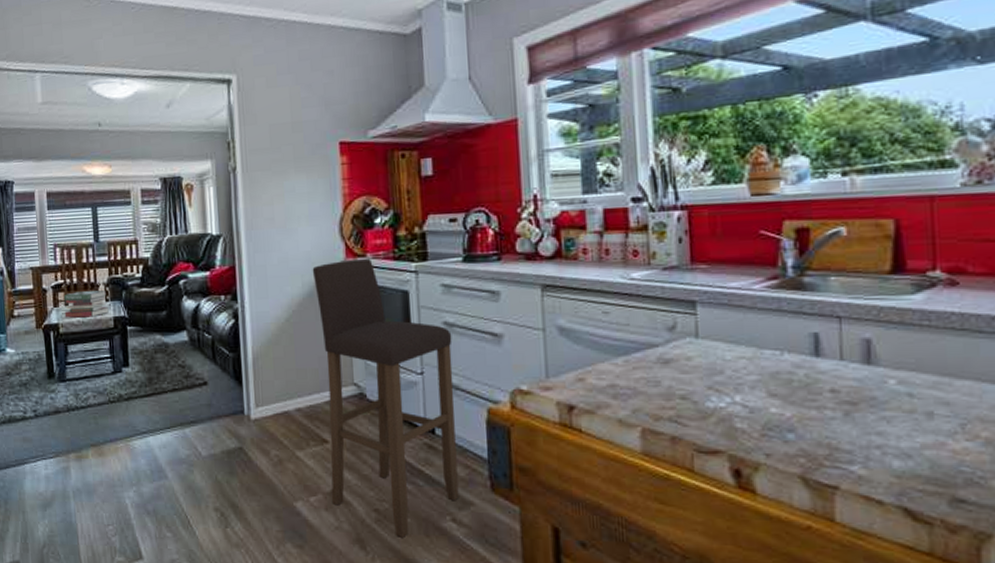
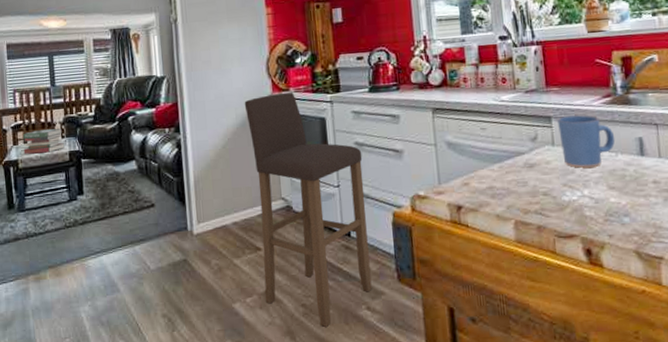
mug: none [704,301,781,368] -> present [557,115,616,168]

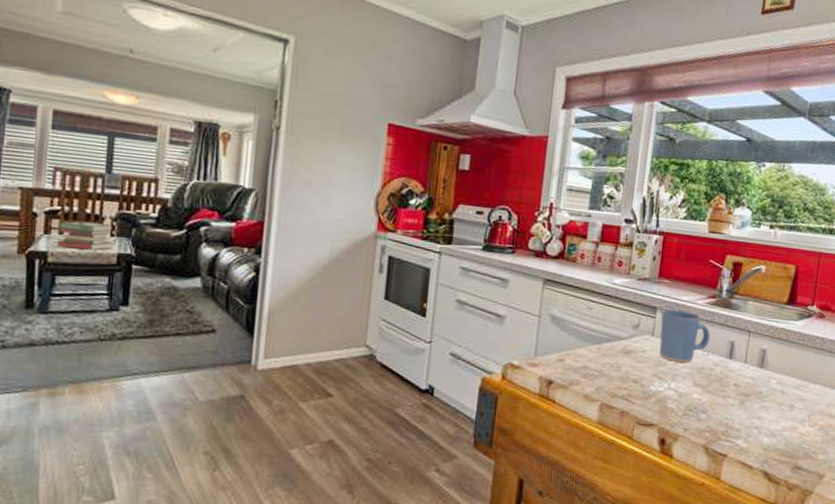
bar stool: present [244,92,372,328] -> none [327,232,462,485]

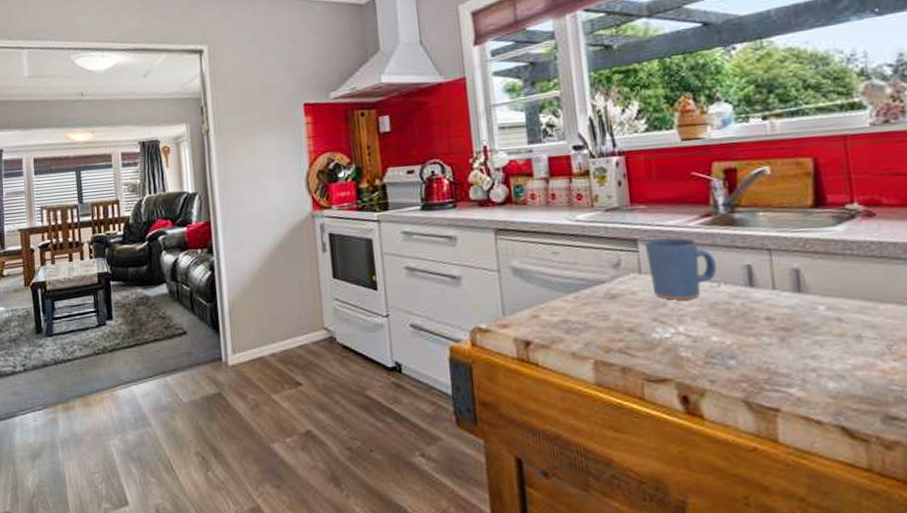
books: present [56,221,113,251] -> none [51,248,93,276]

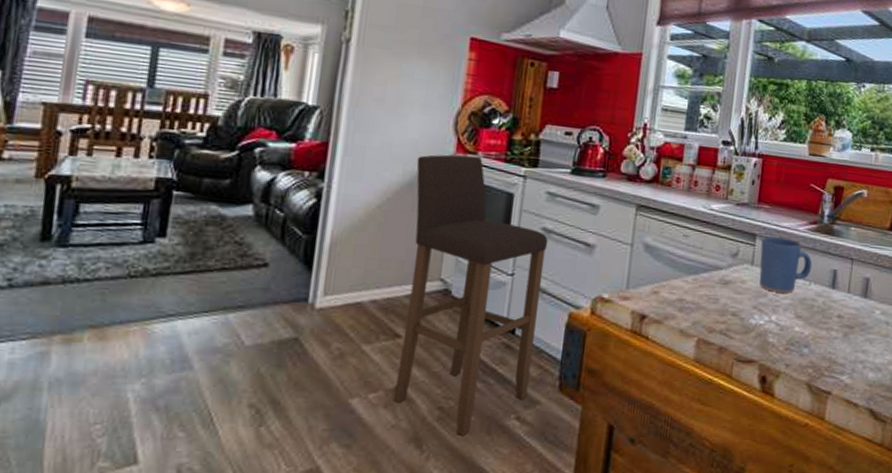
bar stool: none [282,209,427,475] -> present [393,154,548,437]

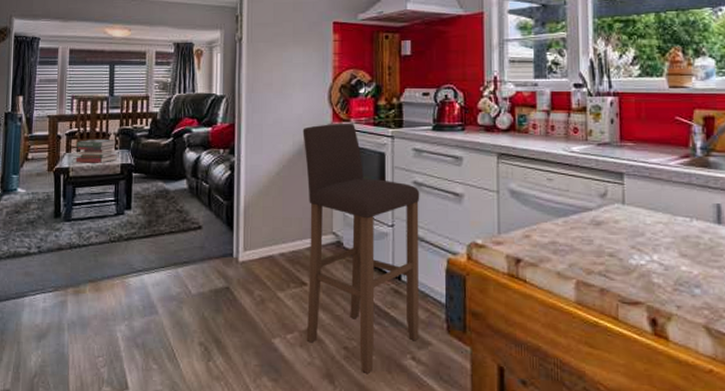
books: none [83,141,152,175] -> present [75,140,117,163]
mug: present [759,236,813,293] -> none [630,174,691,231]

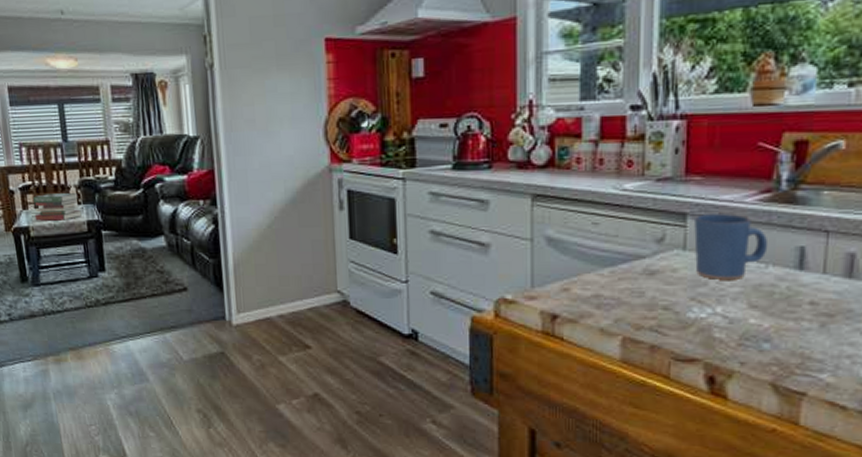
bar stool: present [302,123,420,375] -> none [295,163,440,439]
mug: none [630,174,691,231] -> present [694,214,769,280]

